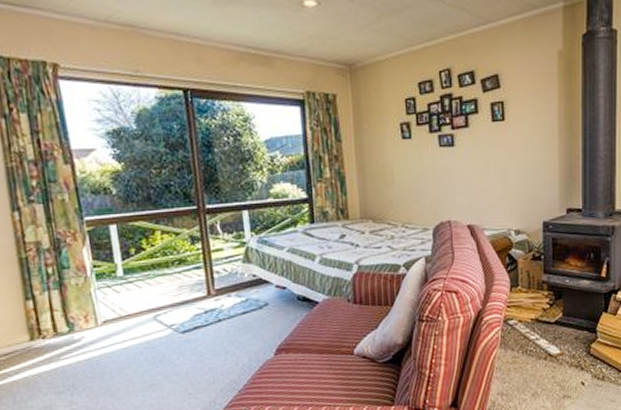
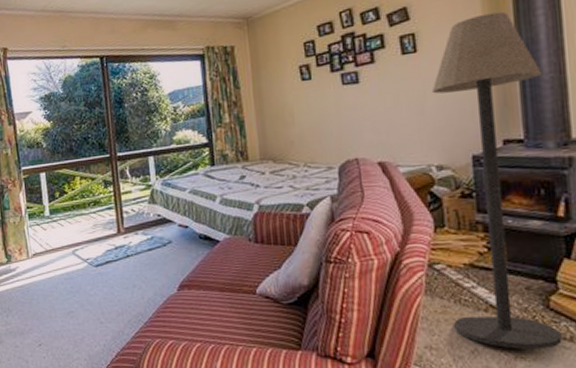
floor lamp: none [515,90,599,390] -> present [431,11,562,349]

